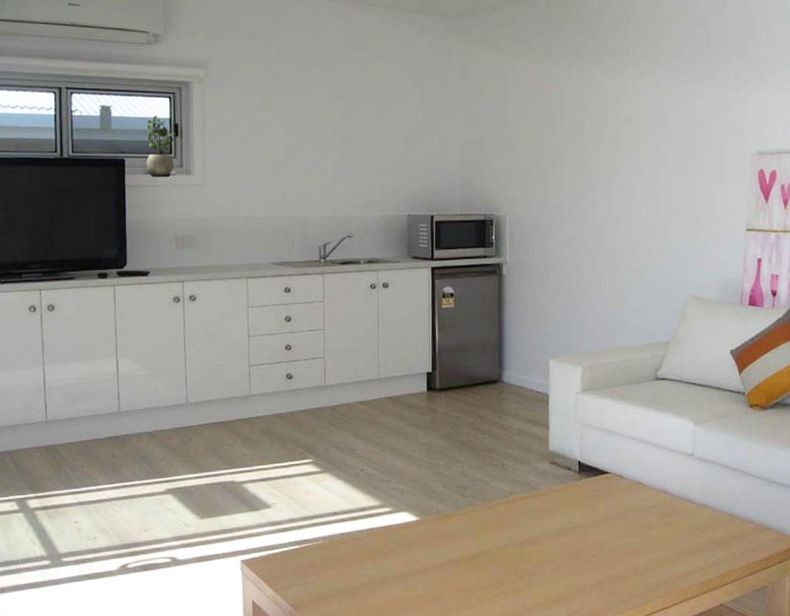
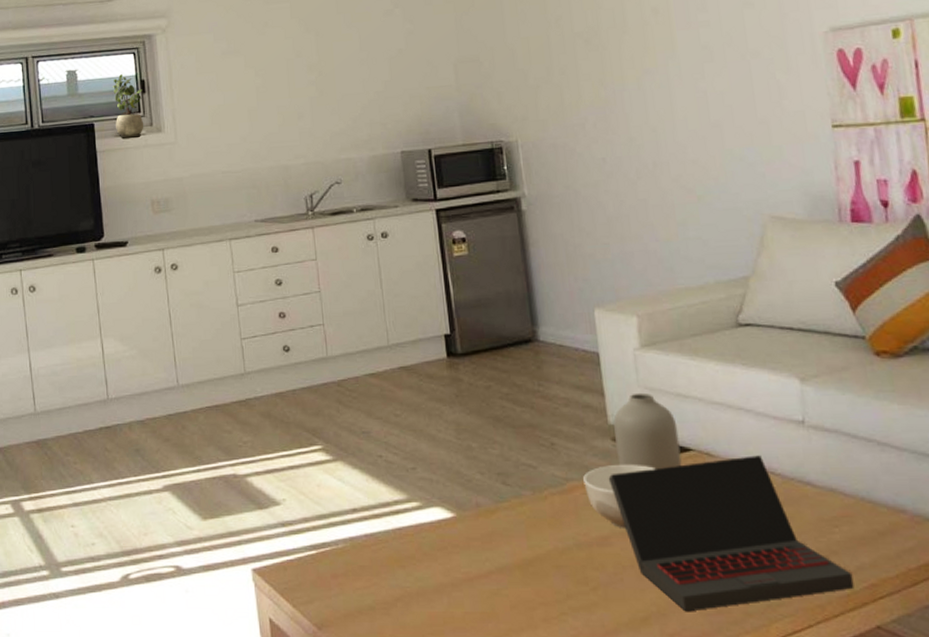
bowl: none [524,482,580,531] -> present [583,464,656,528]
laptop: none [543,478,710,594] -> present [608,455,855,612]
vase: none [552,427,601,487] -> present [613,392,682,469]

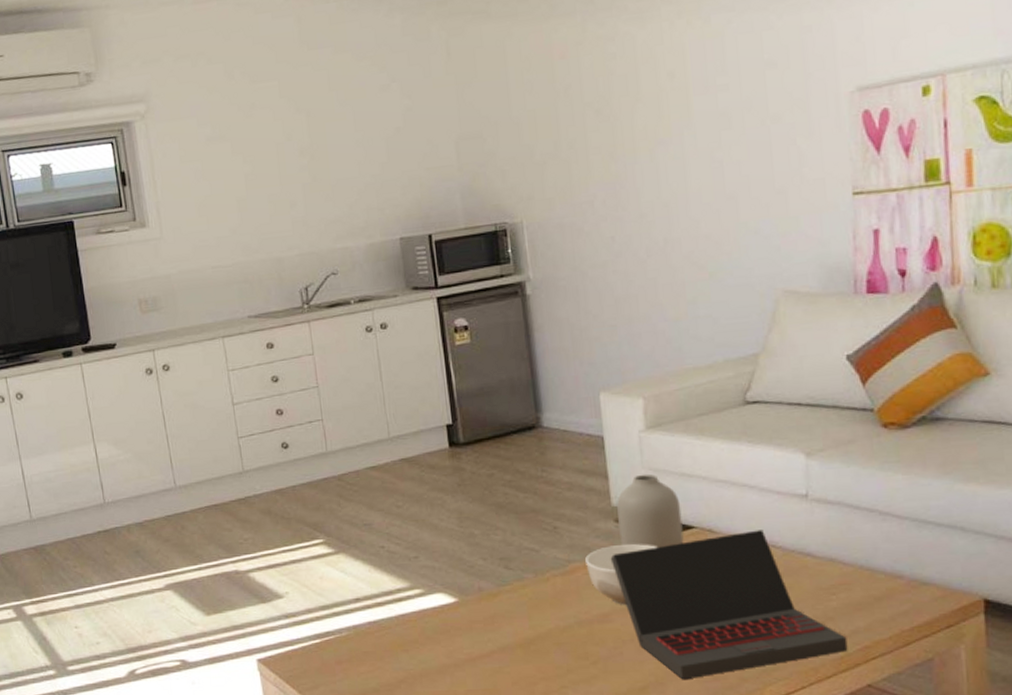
potted plant: present [112,74,144,140] -> none [90,166,127,237]

